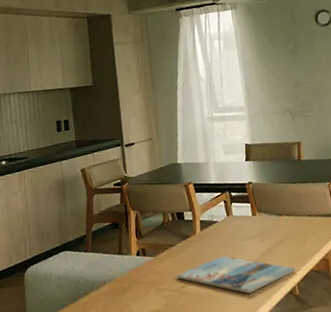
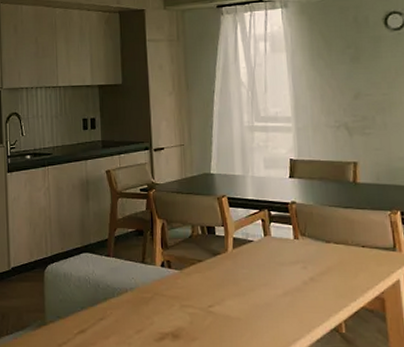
magazine: present [176,256,296,294] -> none [203,279,343,323]

